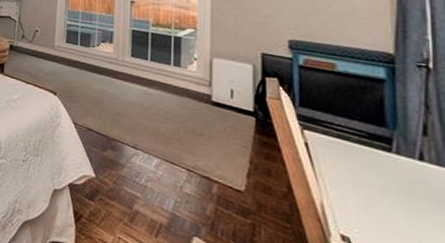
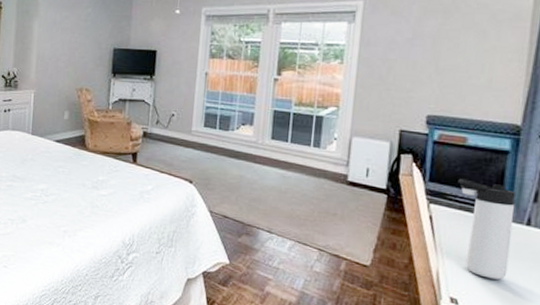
thermos bottle: none [331,105,405,220] -> present [458,178,516,280]

